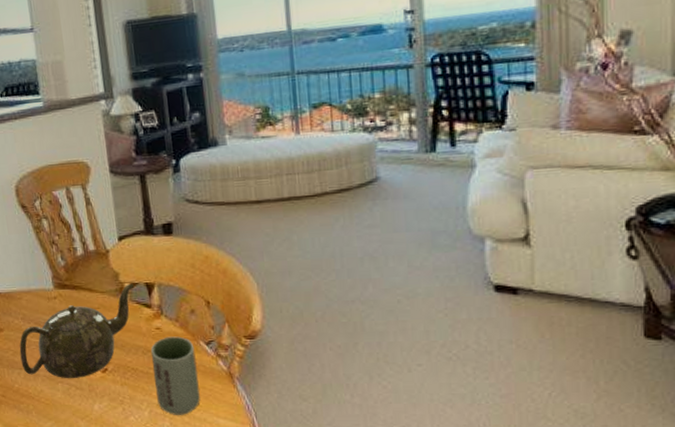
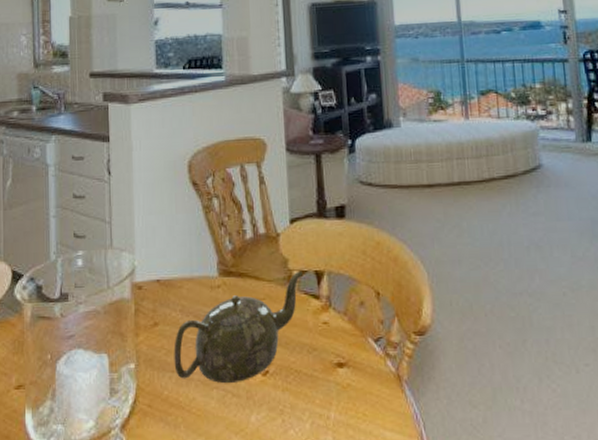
cup: present [150,336,200,415] -> none [316,332,366,427]

